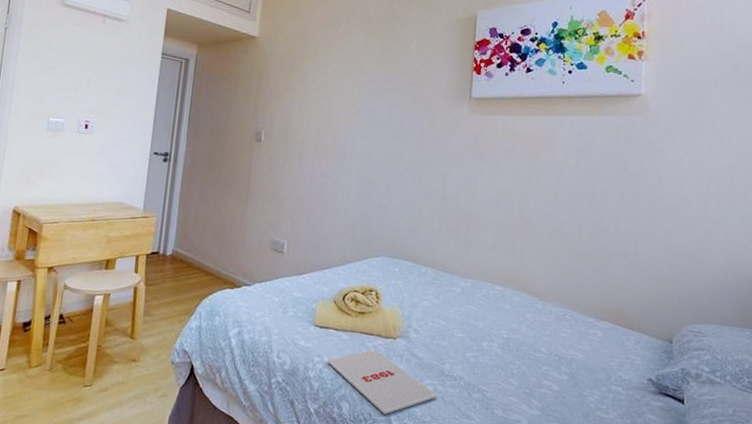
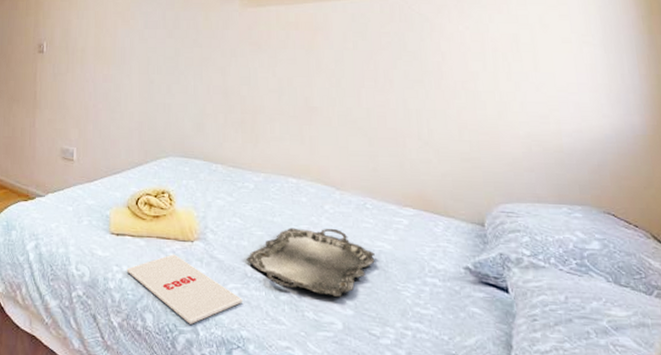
serving tray: none [445,332,567,398] -> present [246,227,375,297]

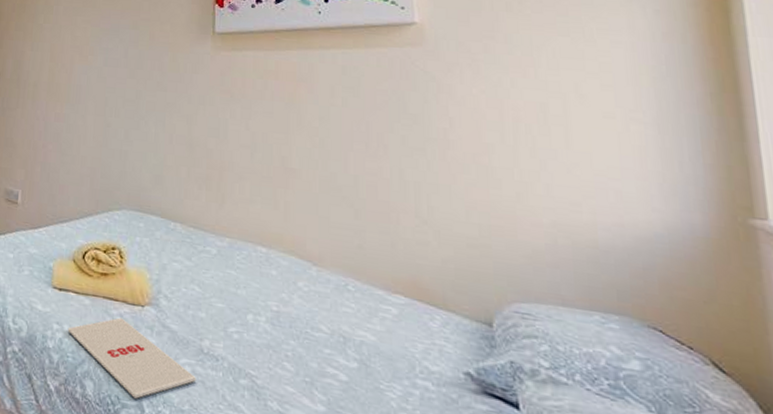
serving tray: present [246,227,375,297] -> none [203,303,355,389]

